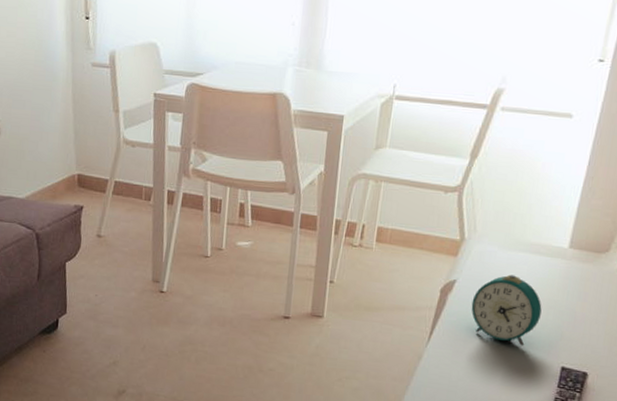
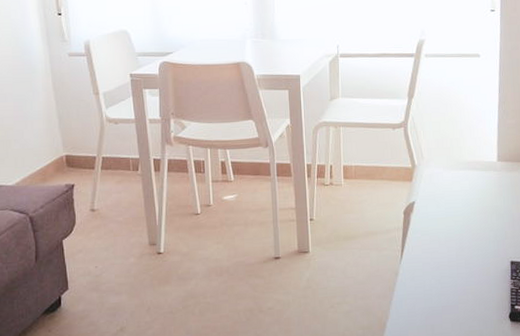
alarm clock: present [471,274,542,346] -> none [430,190,487,249]

